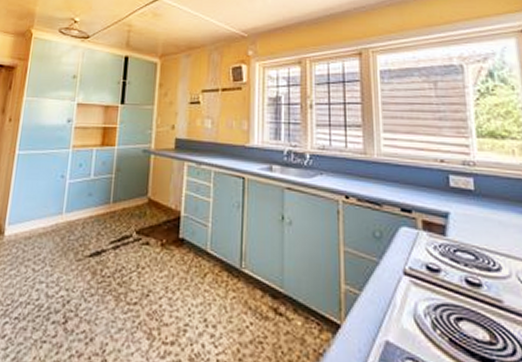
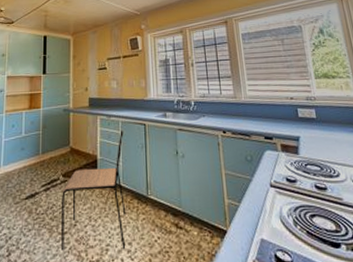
dining chair: none [129,182,216,332] -> present [62,130,126,250]

